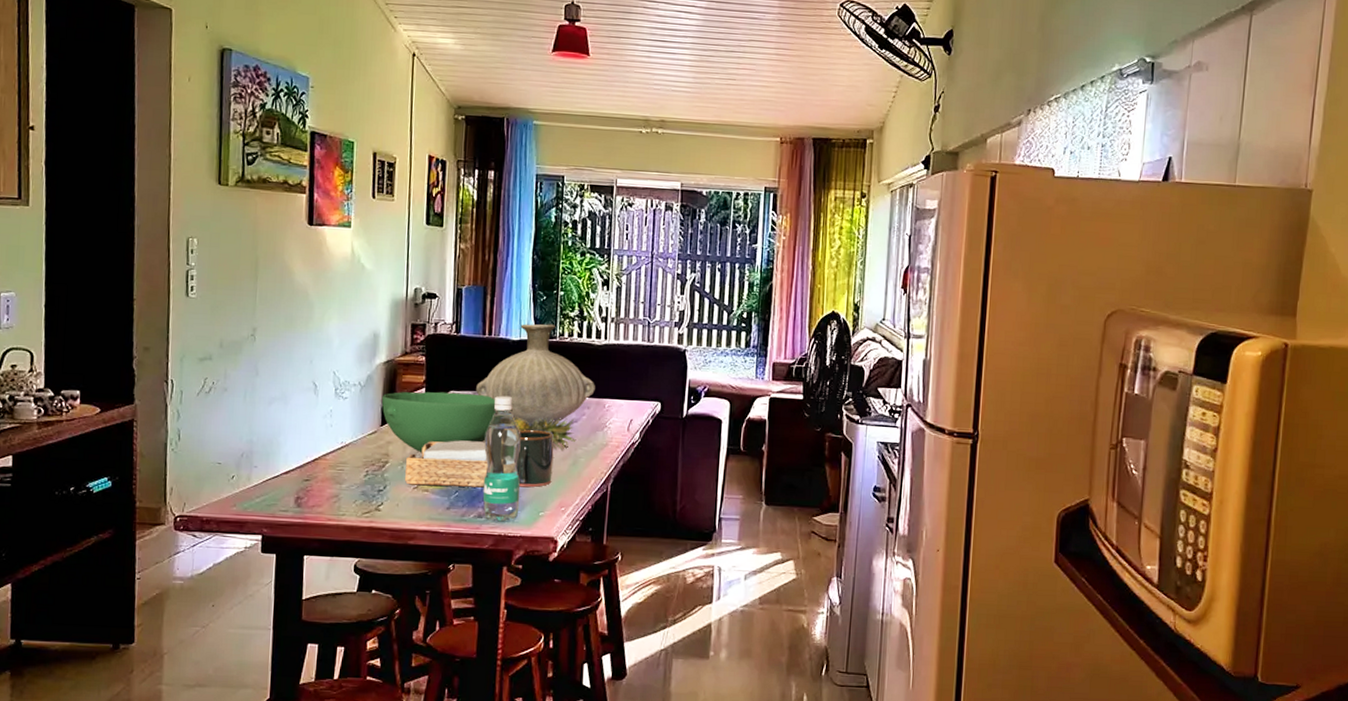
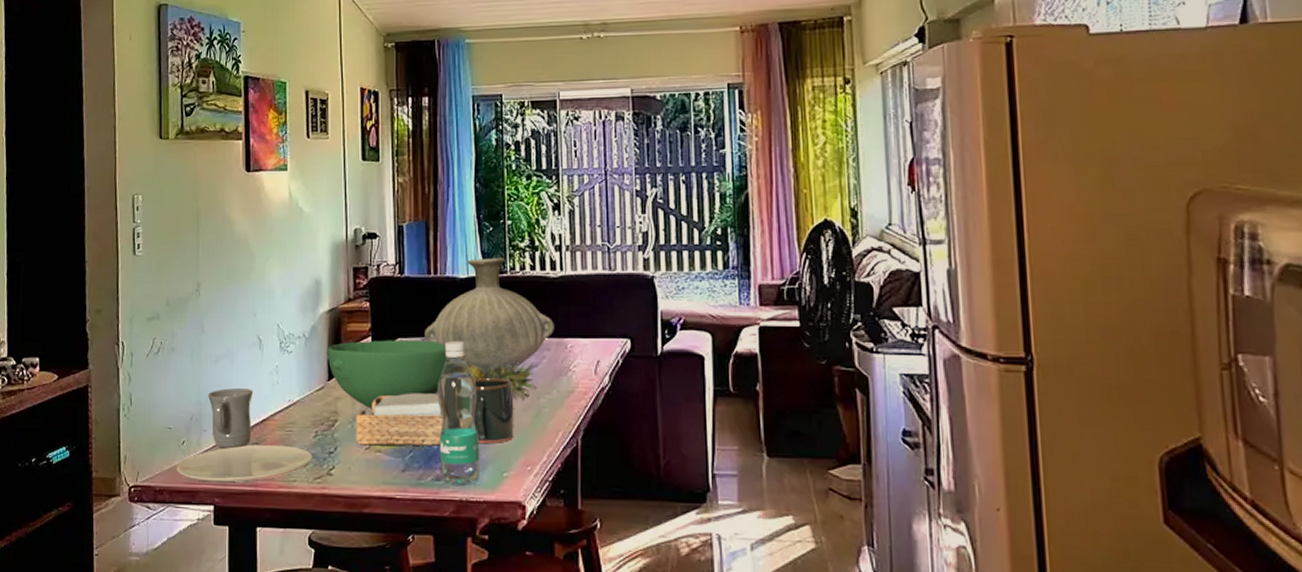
plate: none [224,481,363,515] -> present [176,444,313,483]
mug: none [260,428,307,484] -> present [208,388,254,449]

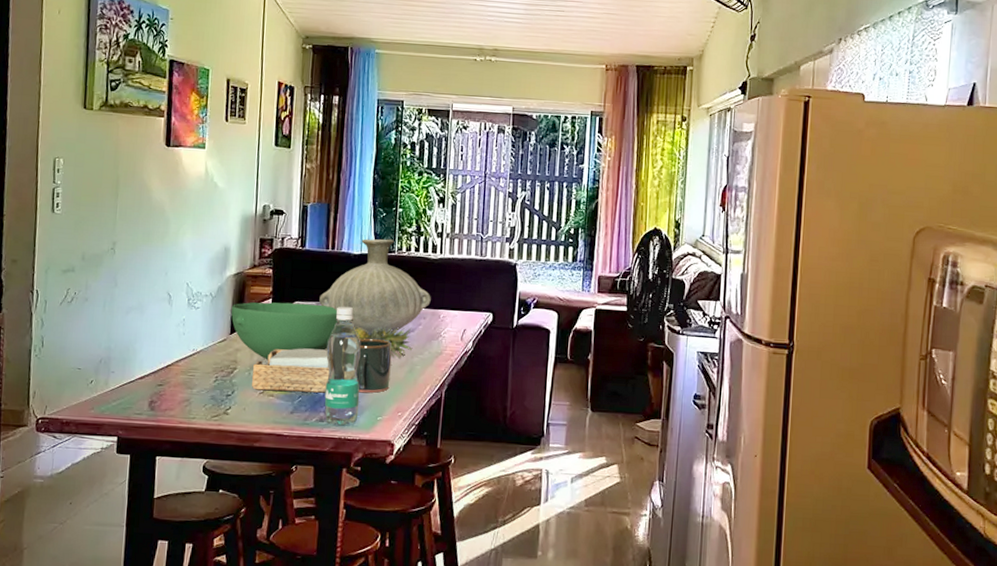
plate: present [176,444,313,483] -> none [83,386,212,418]
mug: present [208,388,254,449] -> none [118,336,161,389]

